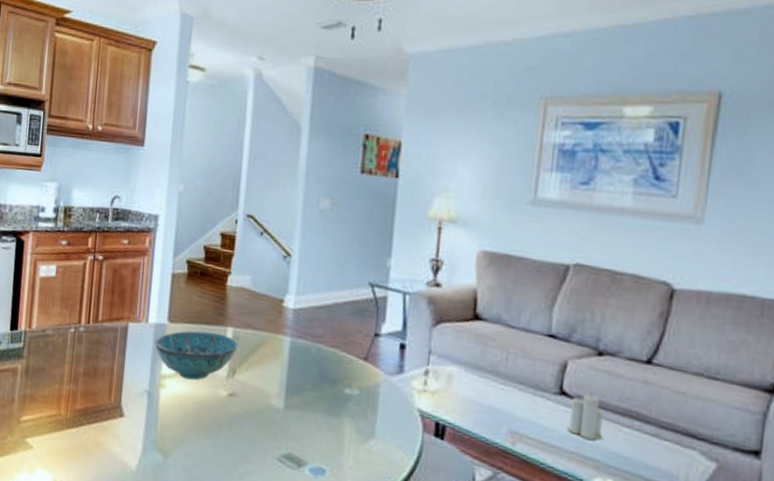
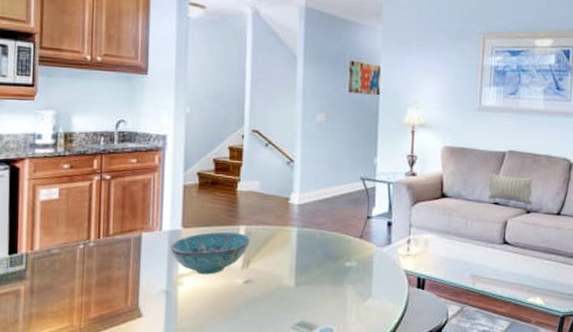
pillow: none [540,291,611,345] -> present [488,172,533,205]
candle: present [567,393,603,441] -> none [510,240,532,273]

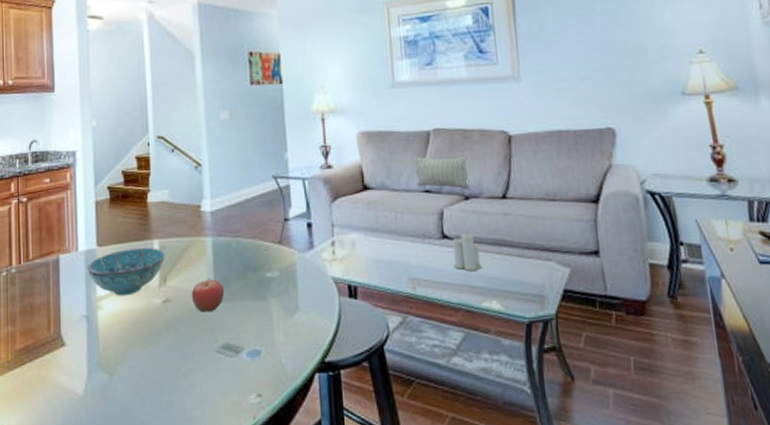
fruit: none [272,264,305,294] -> present [191,278,225,313]
candle: none [510,240,532,273] -> present [452,232,482,272]

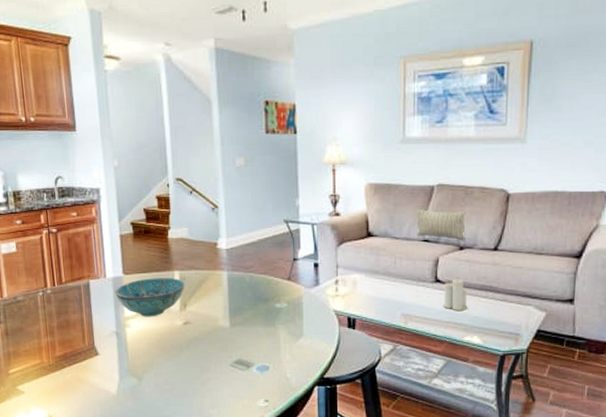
fruit: present [191,278,225,313] -> none [208,306,239,334]

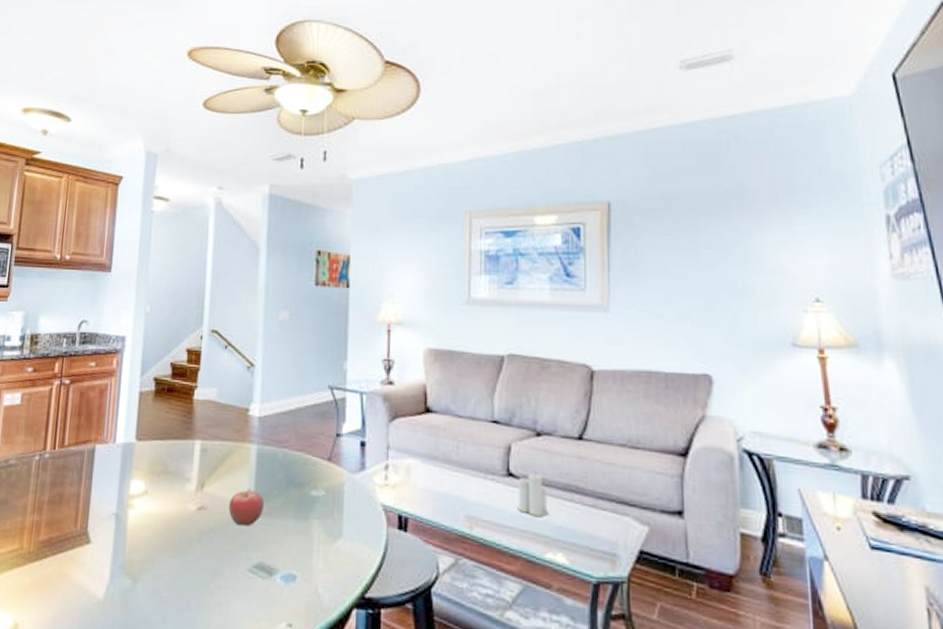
bowl: present [115,278,185,317] -> none [122,447,206,497]
fruit: none [208,306,239,334] -> present [228,489,265,527]
pillow: present [417,208,466,241] -> none [484,381,543,426]

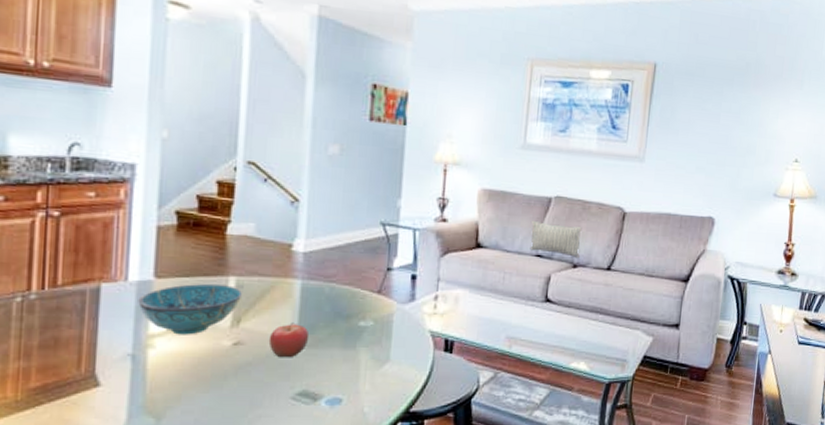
bowl: none [122,447,206,497] -> present [138,284,242,335]
pillow: none [484,381,543,426] -> present [530,220,582,259]
candle: present [517,472,549,518] -> none [551,298,577,335]

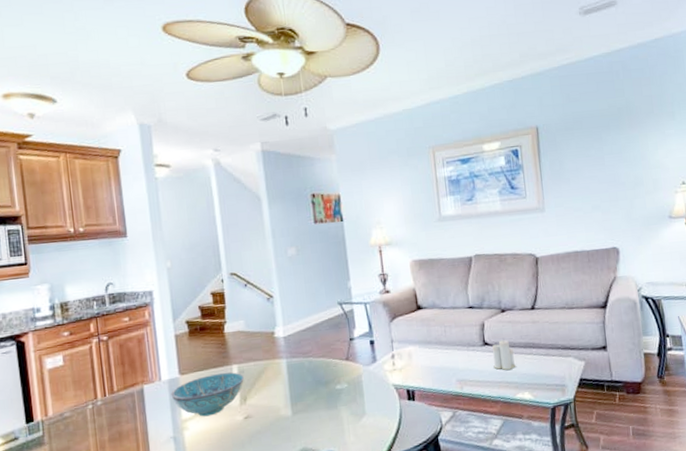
fruit: present [268,322,310,358] -> none [269,394,300,424]
pillow: present [530,220,582,259] -> none [459,277,506,304]
candle: none [551,298,577,335] -> present [492,339,516,371]

